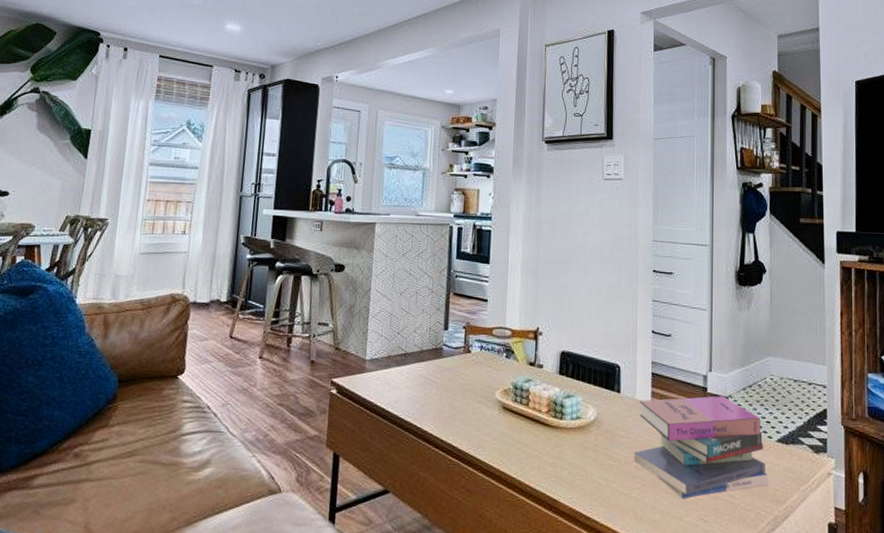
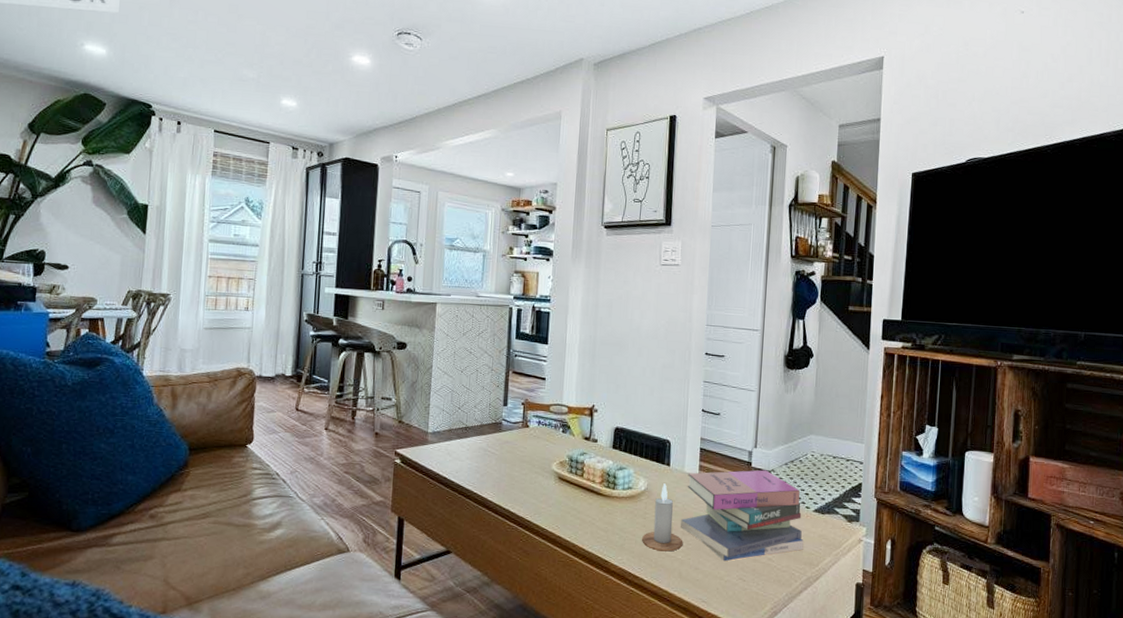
candle: none [593,412,638,489] -> present [642,483,683,552]

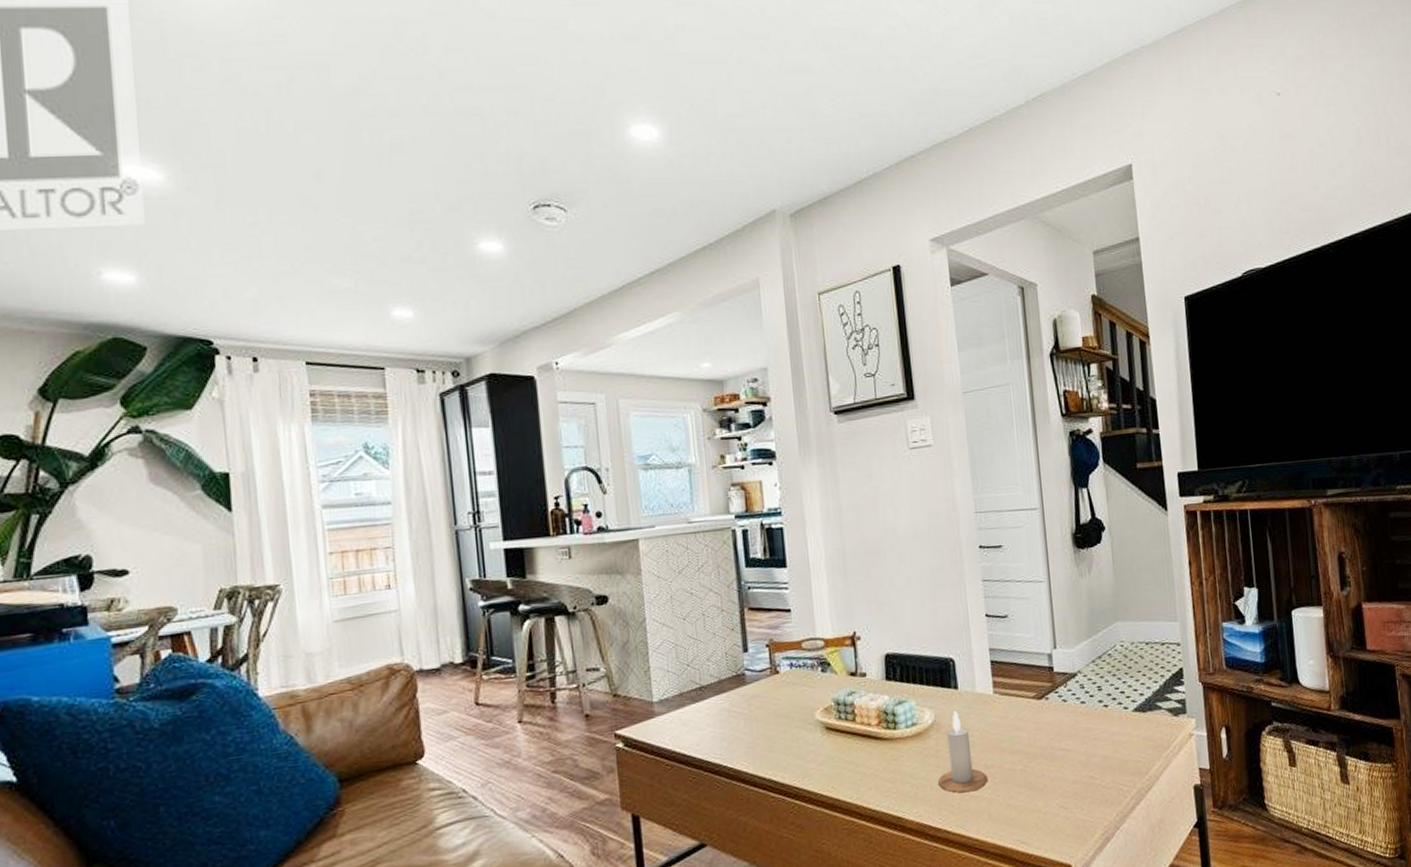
books: present [680,470,804,562] -> none [980,673,1128,790]

